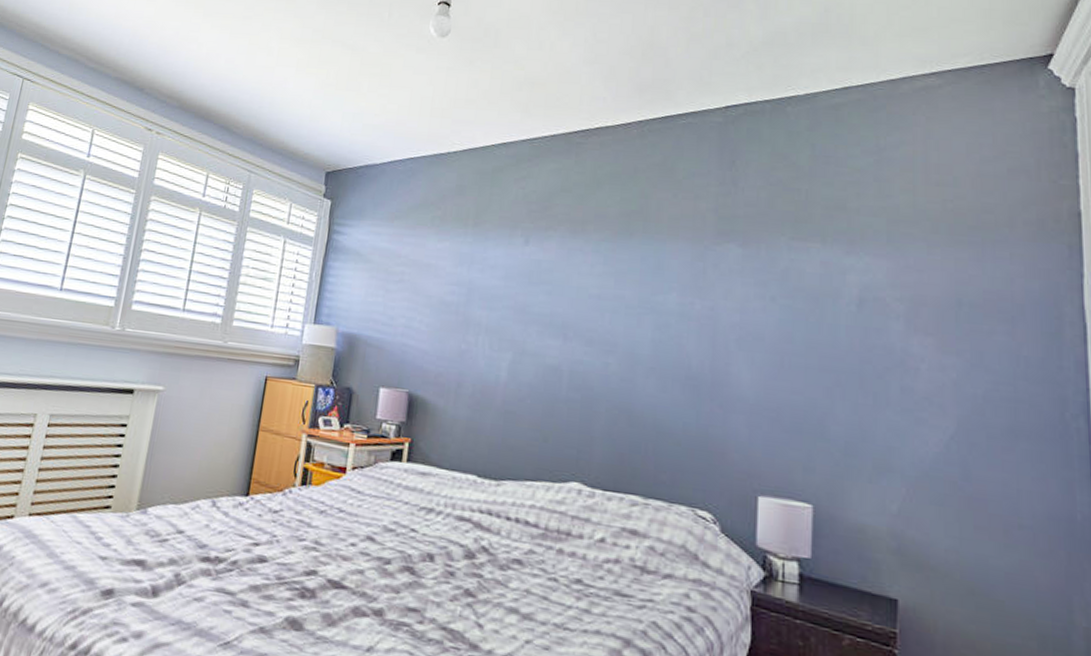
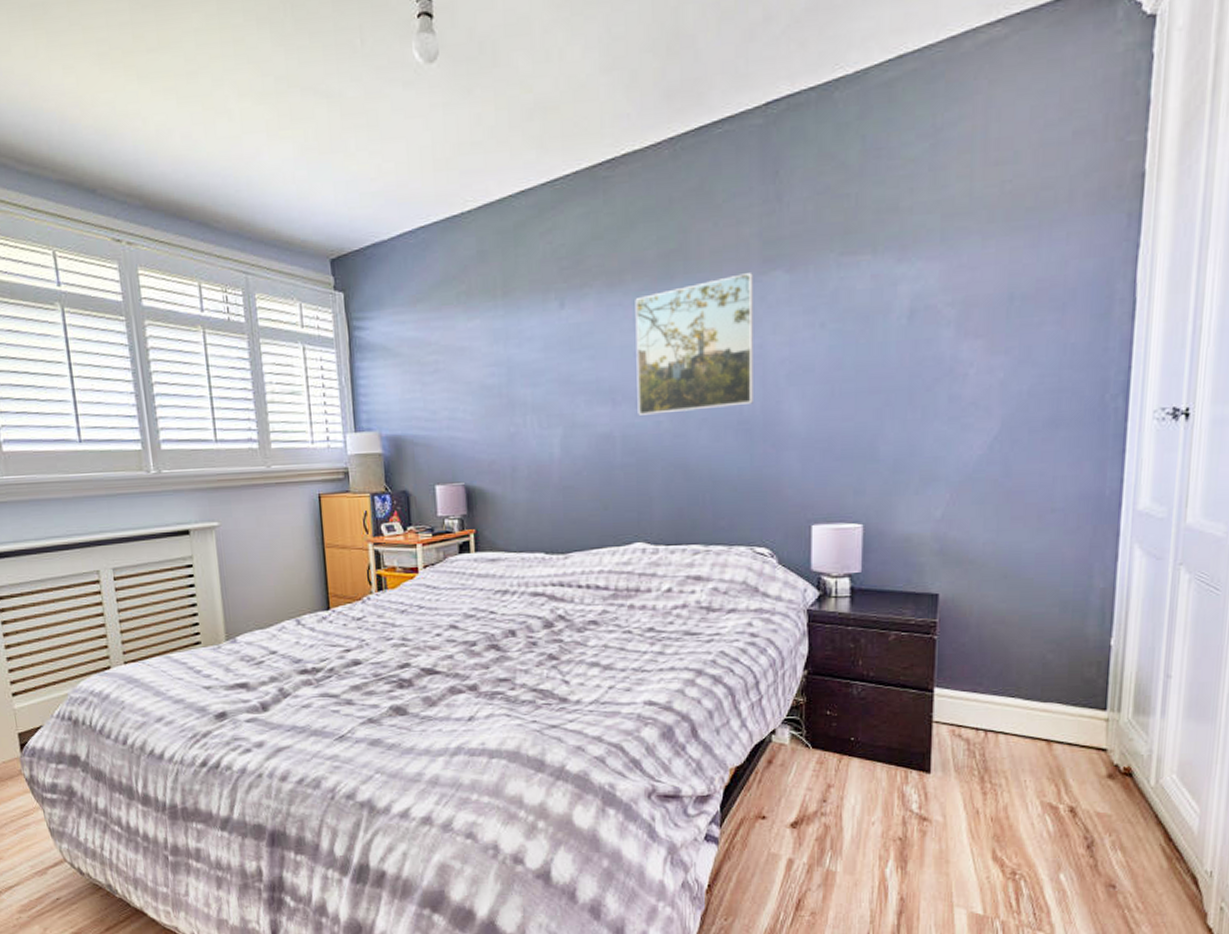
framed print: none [587,241,707,361] -> present [635,273,755,415]

